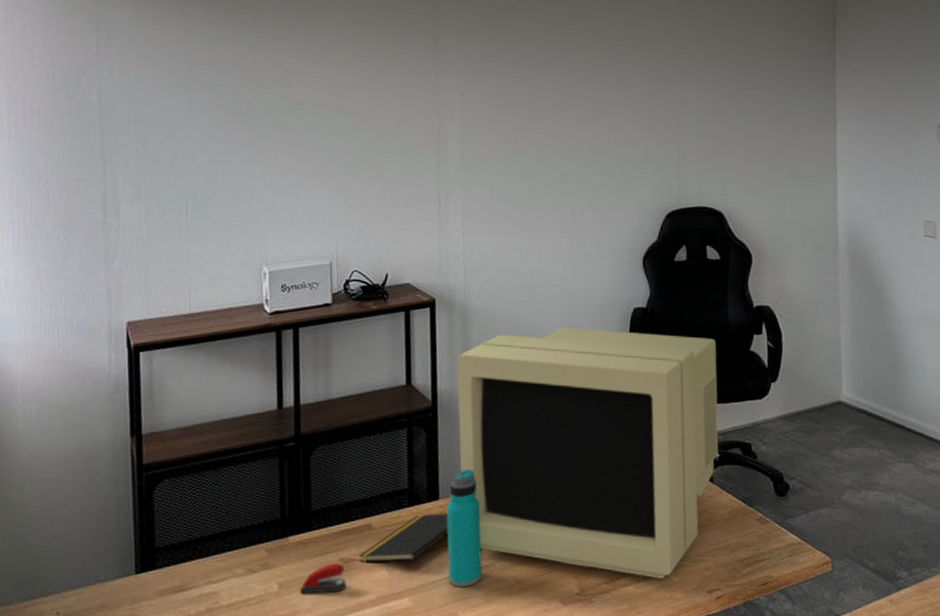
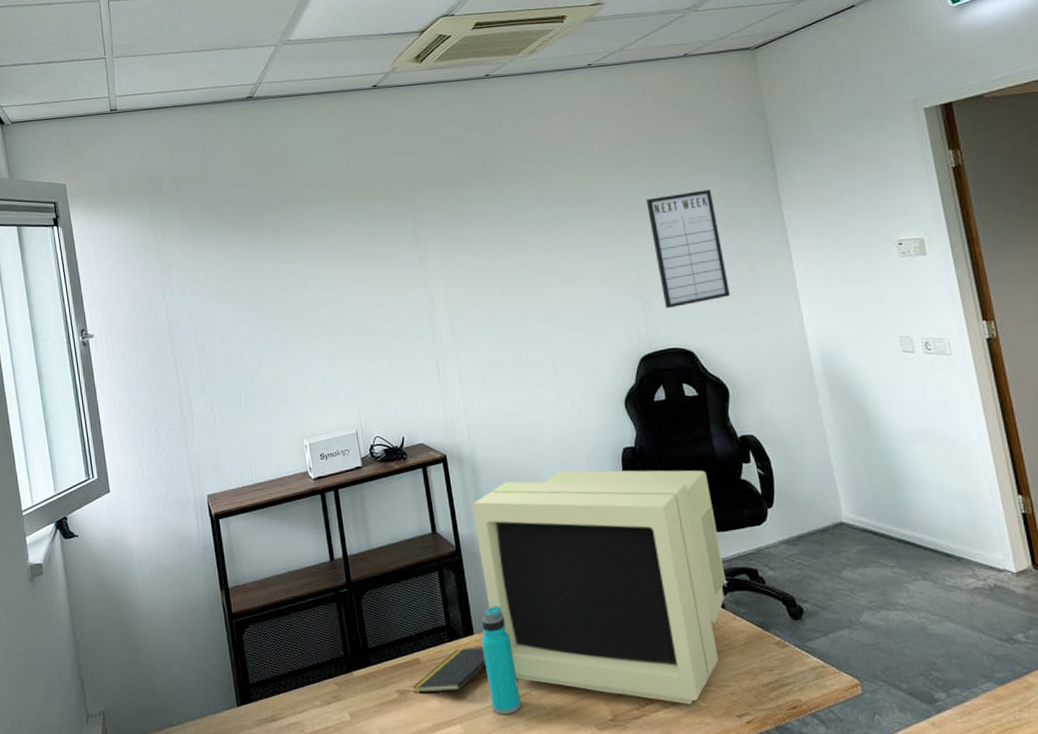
stapler: present [299,563,347,594] -> none [367,694,406,723]
writing board: none [698,41,770,164] -> present [646,190,730,309]

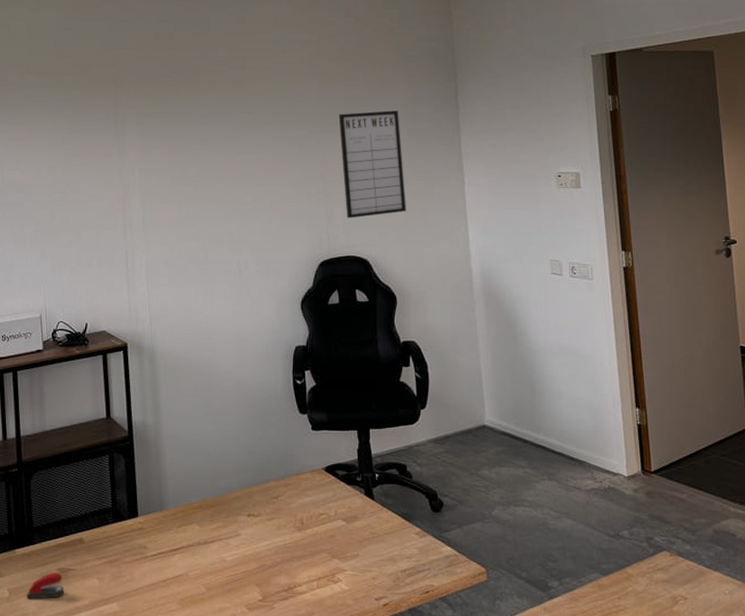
stapler: none [367,694,406,723] -> present [26,572,65,599]
notepad: present [412,647,486,693] -> none [73,529,148,571]
monitor: present [471,470,726,704] -> none [147,365,377,587]
water bottle: present [481,606,522,715] -> none [145,490,178,594]

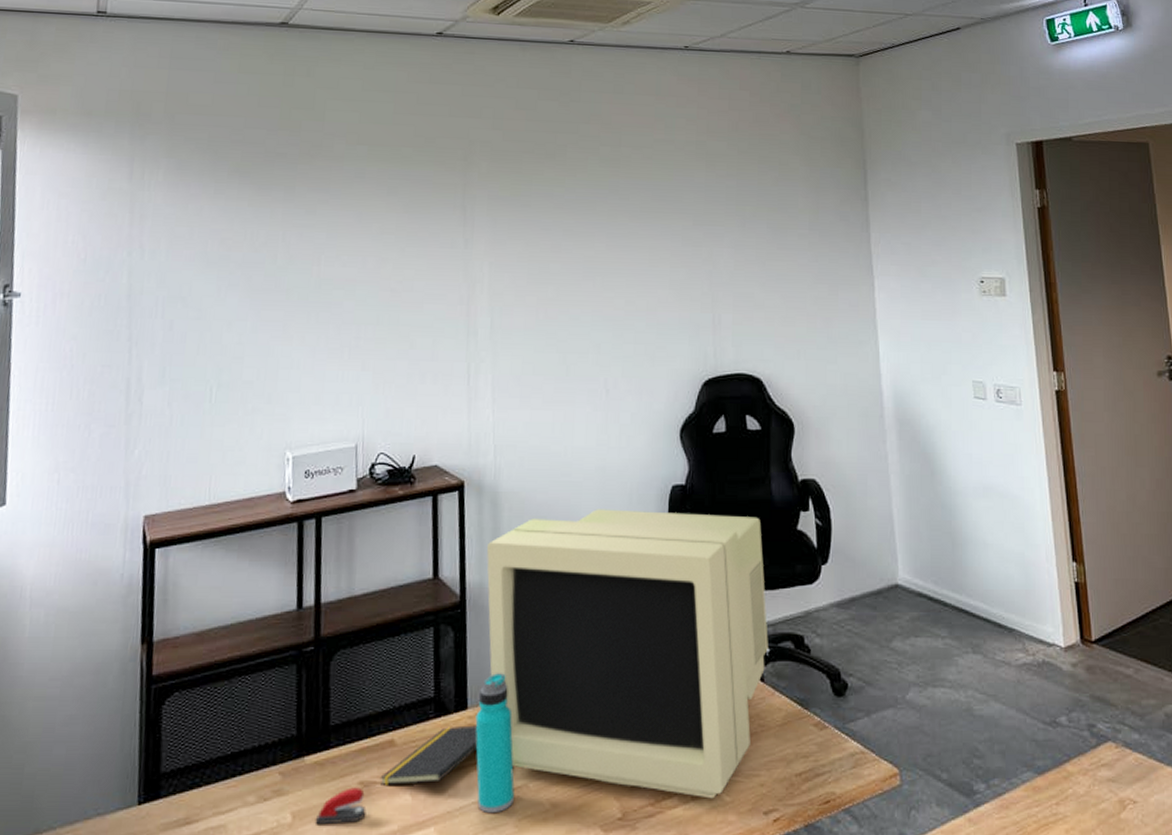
notepad: none [73,529,148,571] -> present [380,725,478,785]
water bottle: none [145,490,178,594] -> present [475,673,515,814]
monitor: none [147,365,377,587] -> present [486,509,768,799]
writing board: present [338,110,406,219] -> none [729,200,807,328]

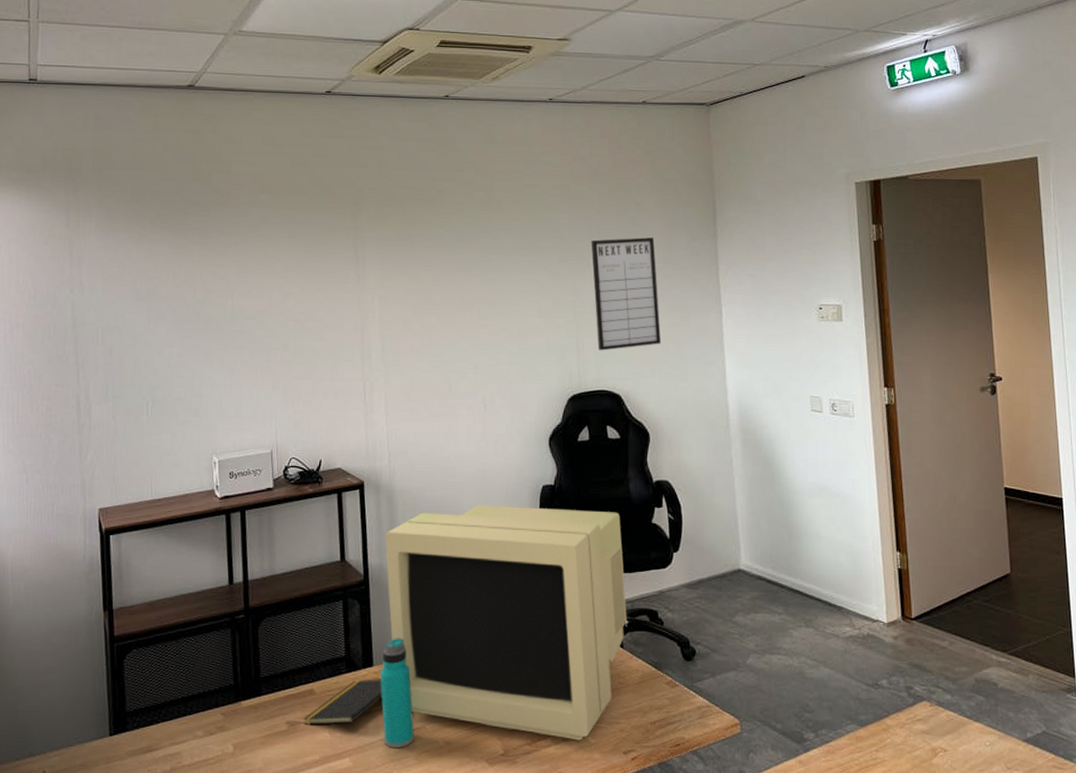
stapler: present [315,787,367,825] -> none [252,726,293,755]
writing board: none [729,200,807,328] -> present [591,237,661,351]

